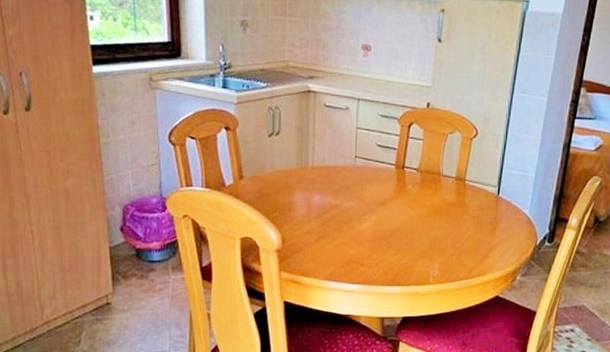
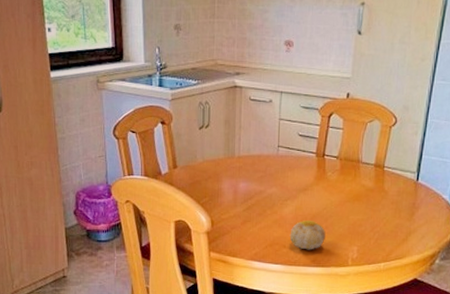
fruit: none [368,236,406,268] -> present [289,220,326,250]

